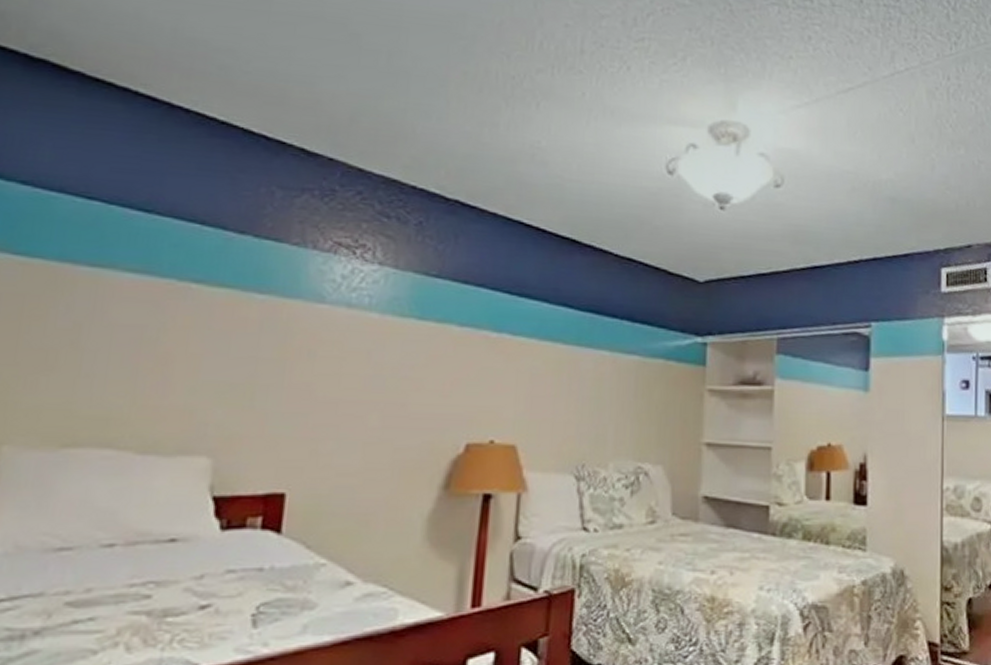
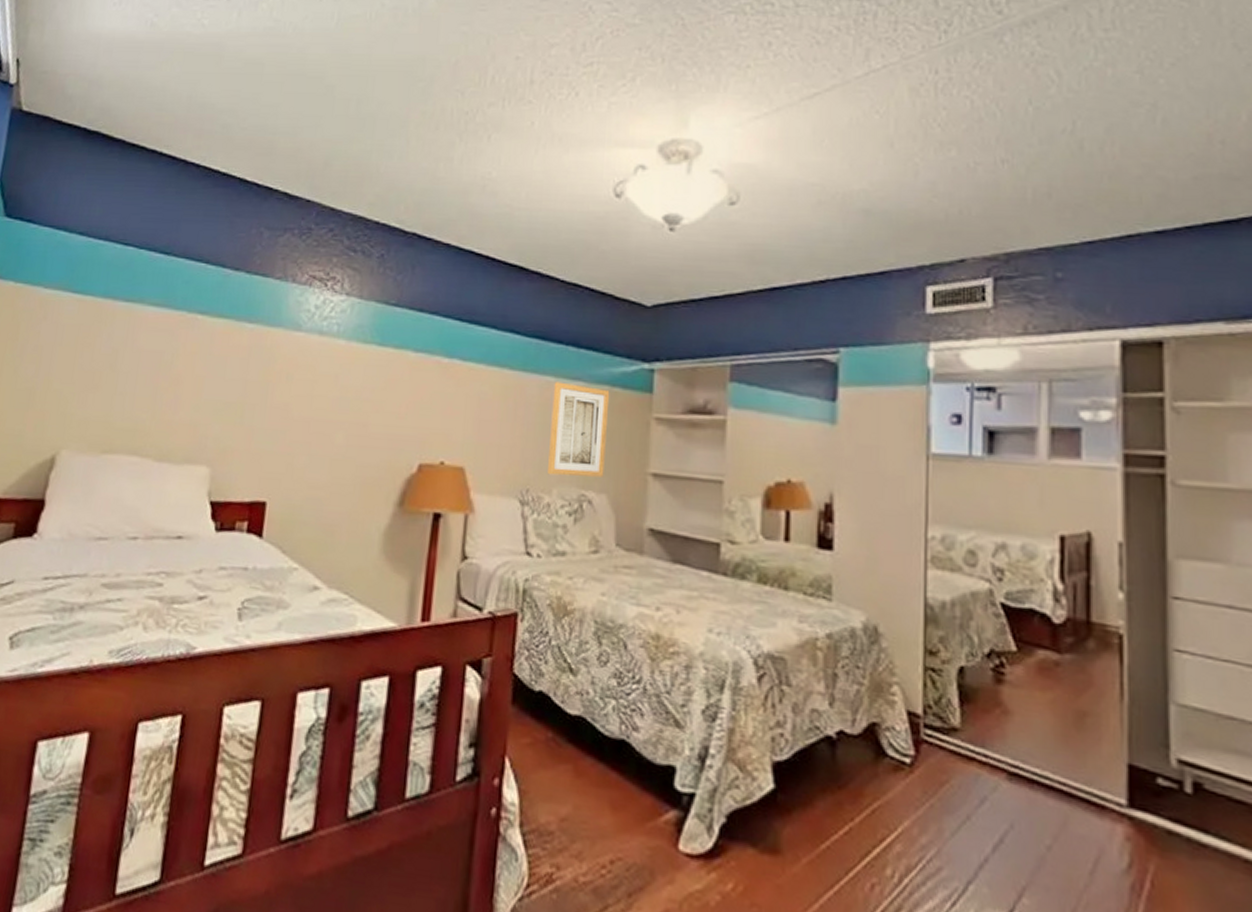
wall art: none [604,356,665,450] -> present [548,381,610,477]

